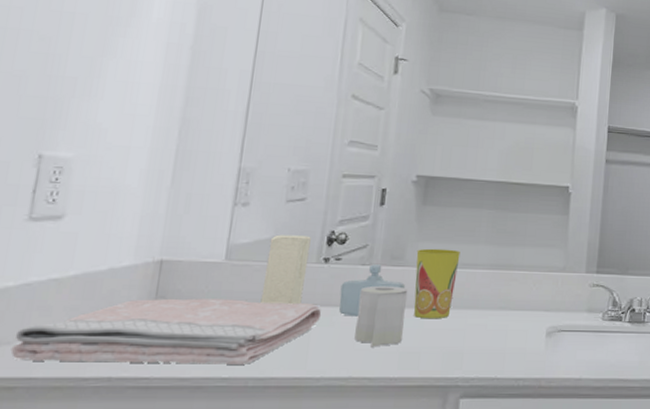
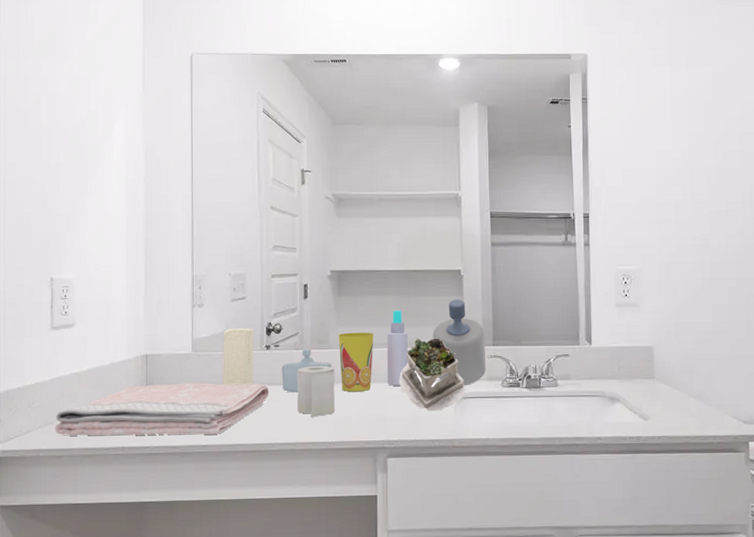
spray bottle: none [469,227,501,314] -> present [387,310,408,386]
succulent plant: none [484,259,562,345] -> present [399,337,466,411]
soap dispenser: none [529,219,589,316] -> present [433,299,486,385]

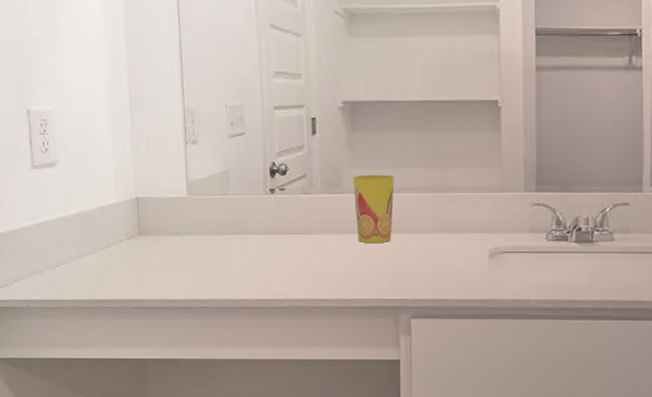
towel: present [54,383,270,436] -> none [43,230,276,288]
candle: present [222,328,254,386] -> none [221,168,257,234]
perfume bottle: present [281,348,332,393] -> none [288,193,346,243]
toilet paper roll: present [297,366,335,418] -> none [306,213,350,271]
spray bottle: present [387,310,408,386] -> none [410,149,435,237]
succulent plant: present [399,337,466,411] -> none [424,181,504,267]
soap dispenser: present [433,299,486,385] -> none [464,136,528,238]

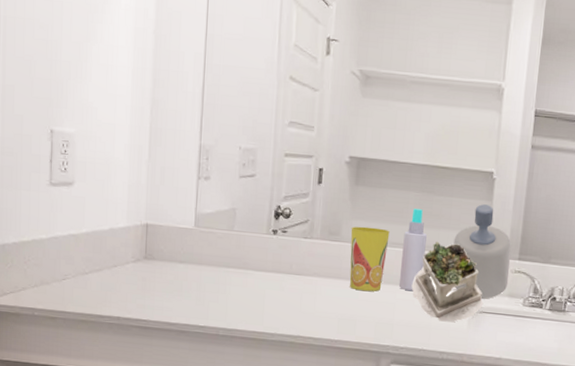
spray bottle: none [410,149,435,237] -> present [398,208,427,290]
succulent plant: none [424,181,504,267] -> present [411,241,484,322]
soap dispenser: none [464,136,528,238] -> present [453,204,512,299]

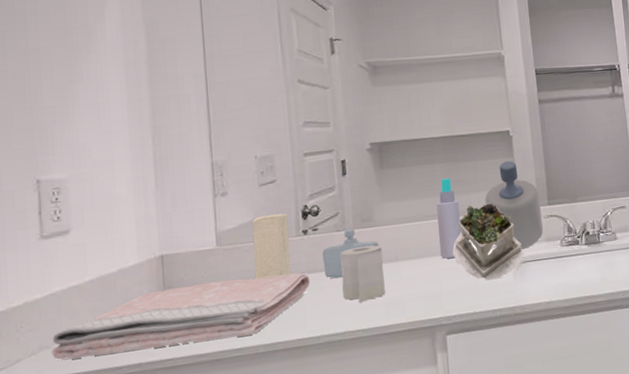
towel: none [50,255,273,317] -> present [51,272,311,360]
candle: none [224,207,261,270] -> present [252,213,291,280]
perfume bottle: none [287,238,342,284] -> present [322,228,379,279]
toilet paper roll: none [301,258,345,312] -> present [340,245,385,303]
cup: present [349,226,390,292] -> none [383,204,424,270]

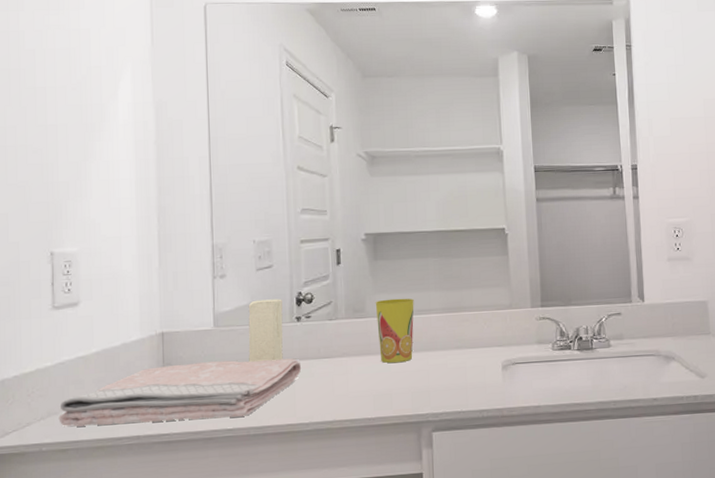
perfume bottle: present [322,228,379,279] -> none [314,318,369,367]
toilet paper roll: present [340,245,385,303] -> none [331,336,374,393]
cup: none [383,204,424,270] -> present [375,298,414,363]
spray bottle: present [436,178,461,259] -> none [428,273,452,355]
succulent plant: present [452,203,525,281] -> none [442,301,515,380]
soap dispenser: present [485,161,544,249] -> none [477,259,535,350]

